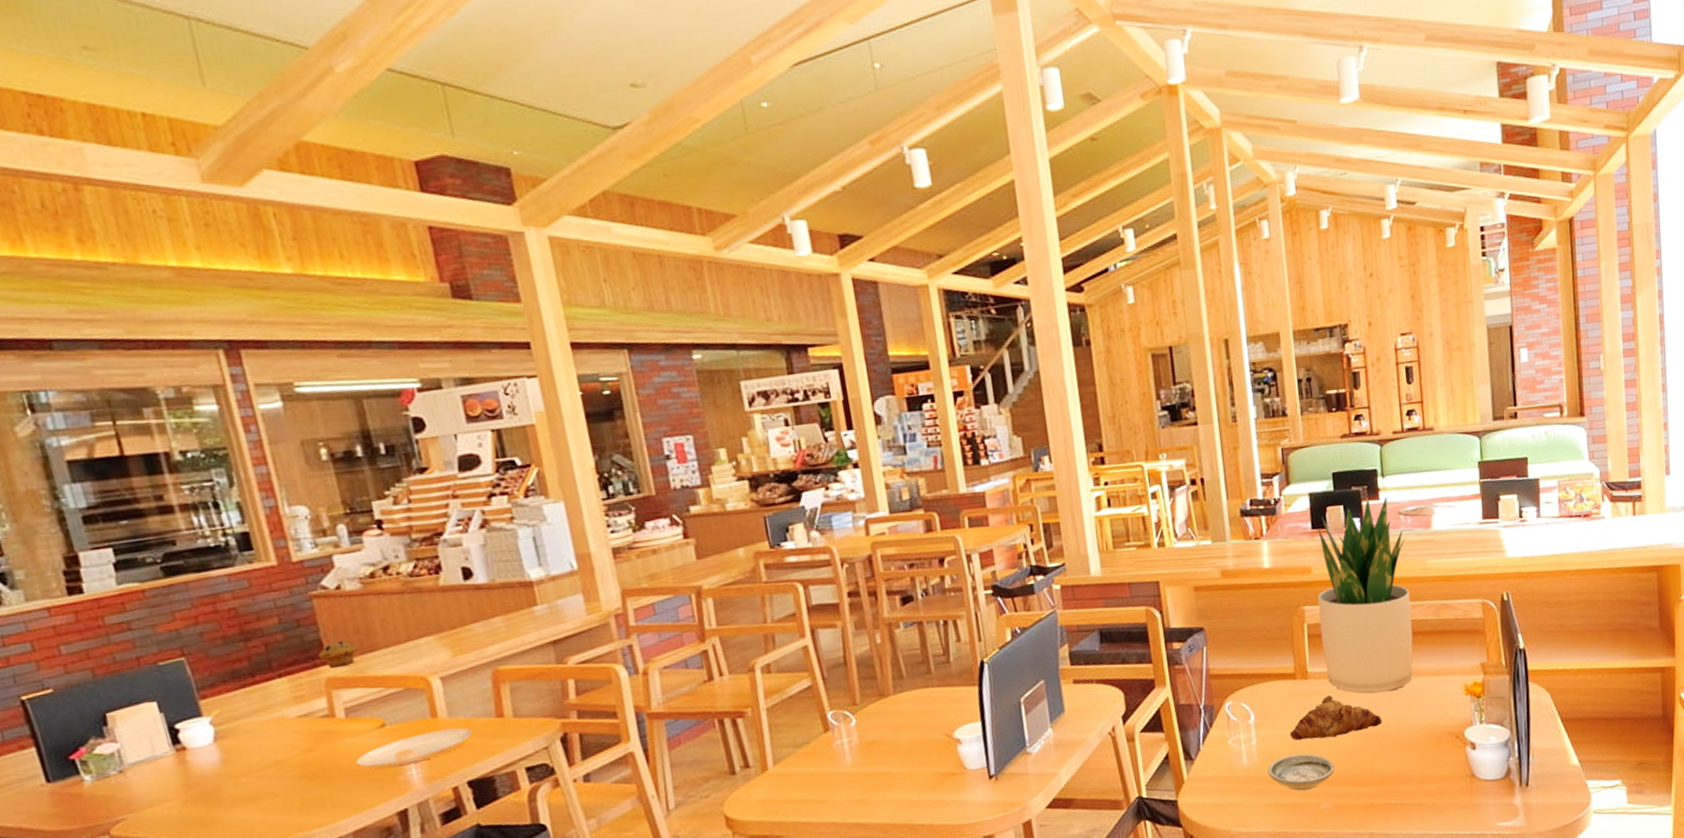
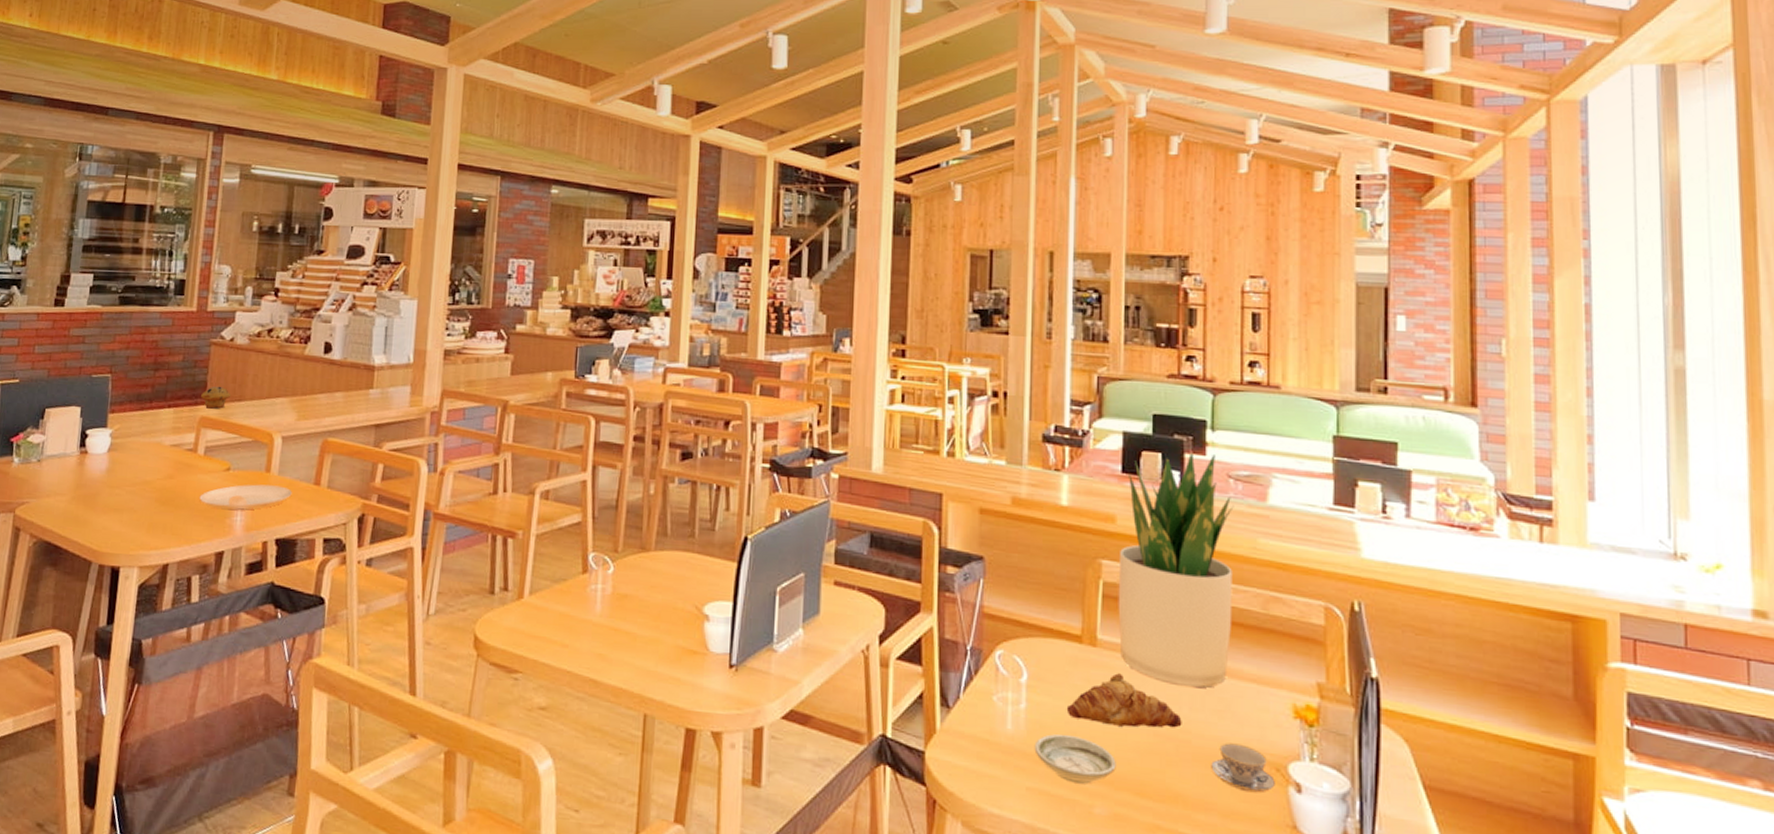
teacup: none [1407,725,1456,760] -> present [1211,742,1275,794]

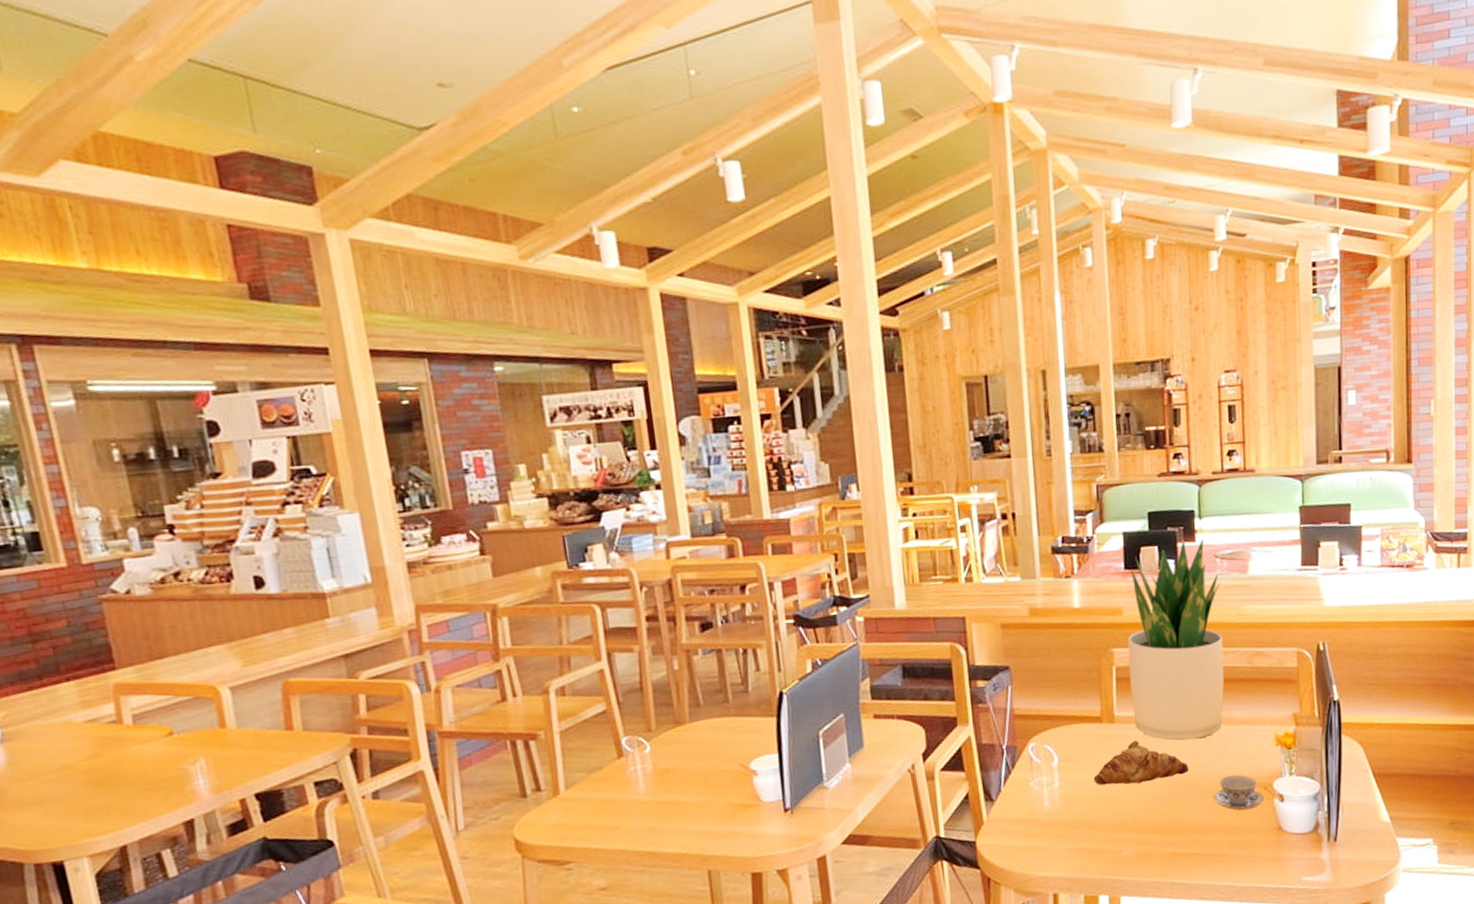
plate: present [199,484,292,511] -> none [142,739,261,778]
muffin: present [201,386,231,409] -> none [106,646,148,674]
saucer: present [1034,733,1116,784] -> none [1069,799,1138,837]

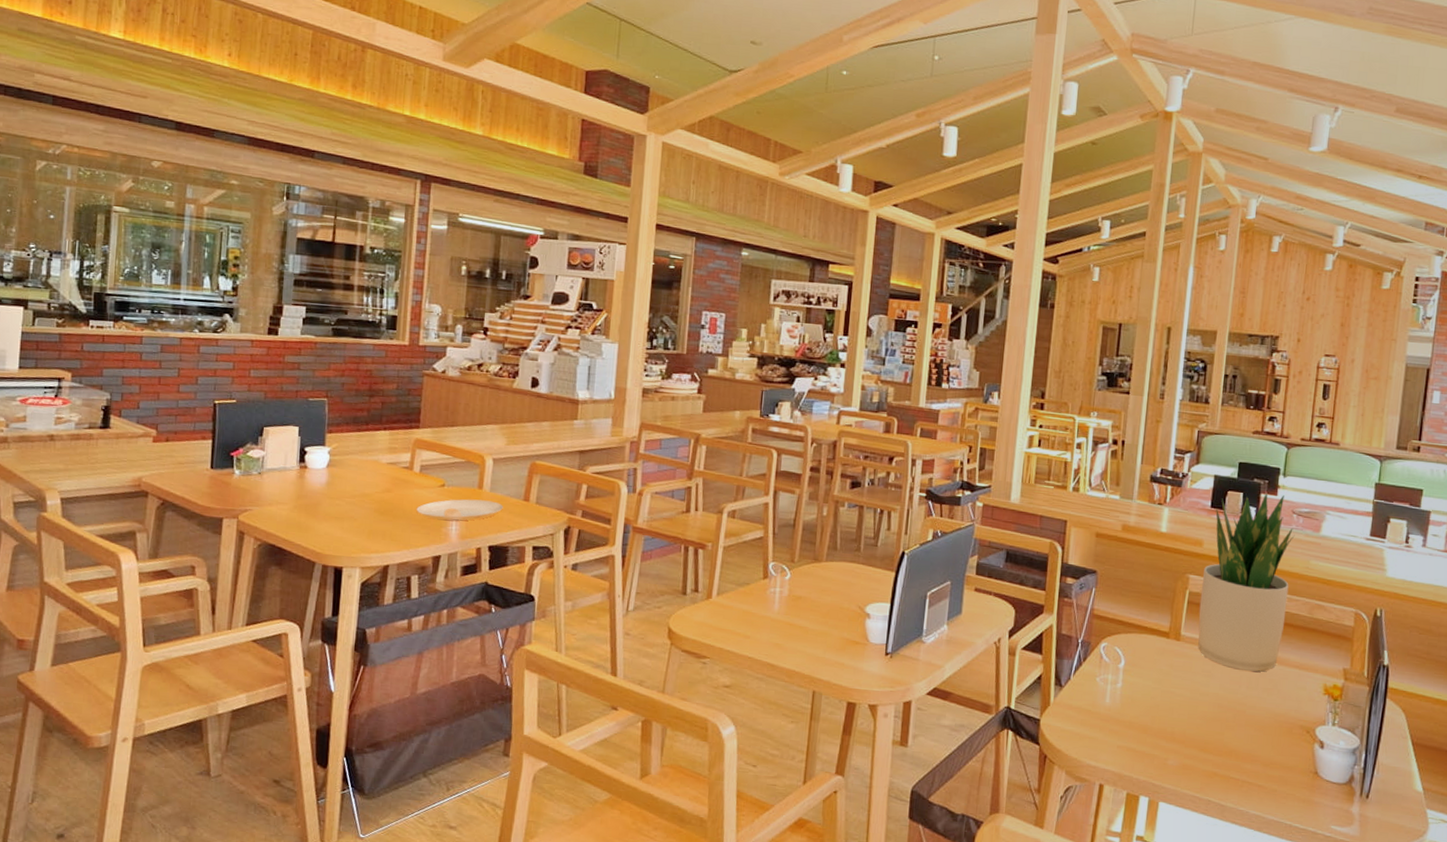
plate: none [142,739,261,778] -> present [416,499,503,521]
croissant: present [1093,740,1189,786] -> none [1153,661,1240,702]
teacup: present [1214,774,1264,811] -> none [1259,712,1305,749]

